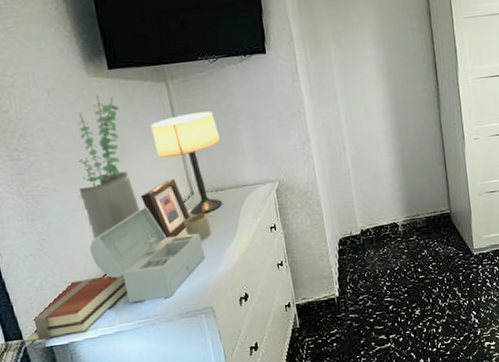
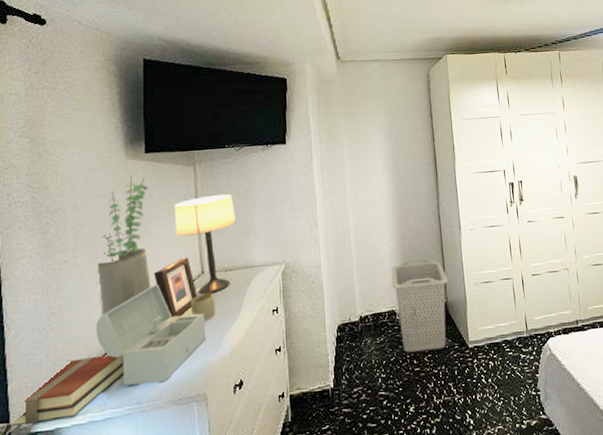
laundry basket: none [391,170,452,262] -> present [391,258,448,353]

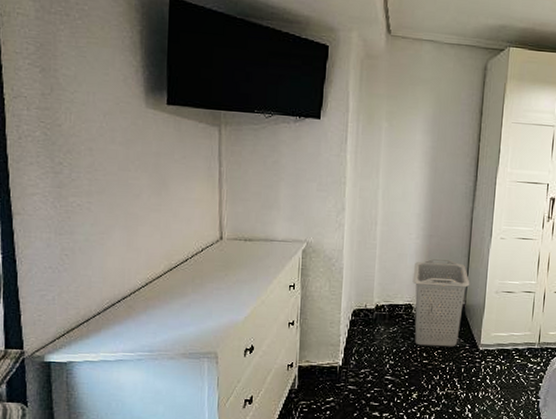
books: present [9,354,125,427] -> none [23,301,138,355]
vase: present [95,174,151,316] -> none [110,125,170,265]
jewelry box: present [96,283,207,386] -> none [110,242,221,336]
picture frame: present [153,256,198,317] -> none [170,220,215,277]
table lamp: present [174,193,236,295] -> none [195,161,260,261]
mug: present [191,293,216,322] -> none [207,259,232,287]

